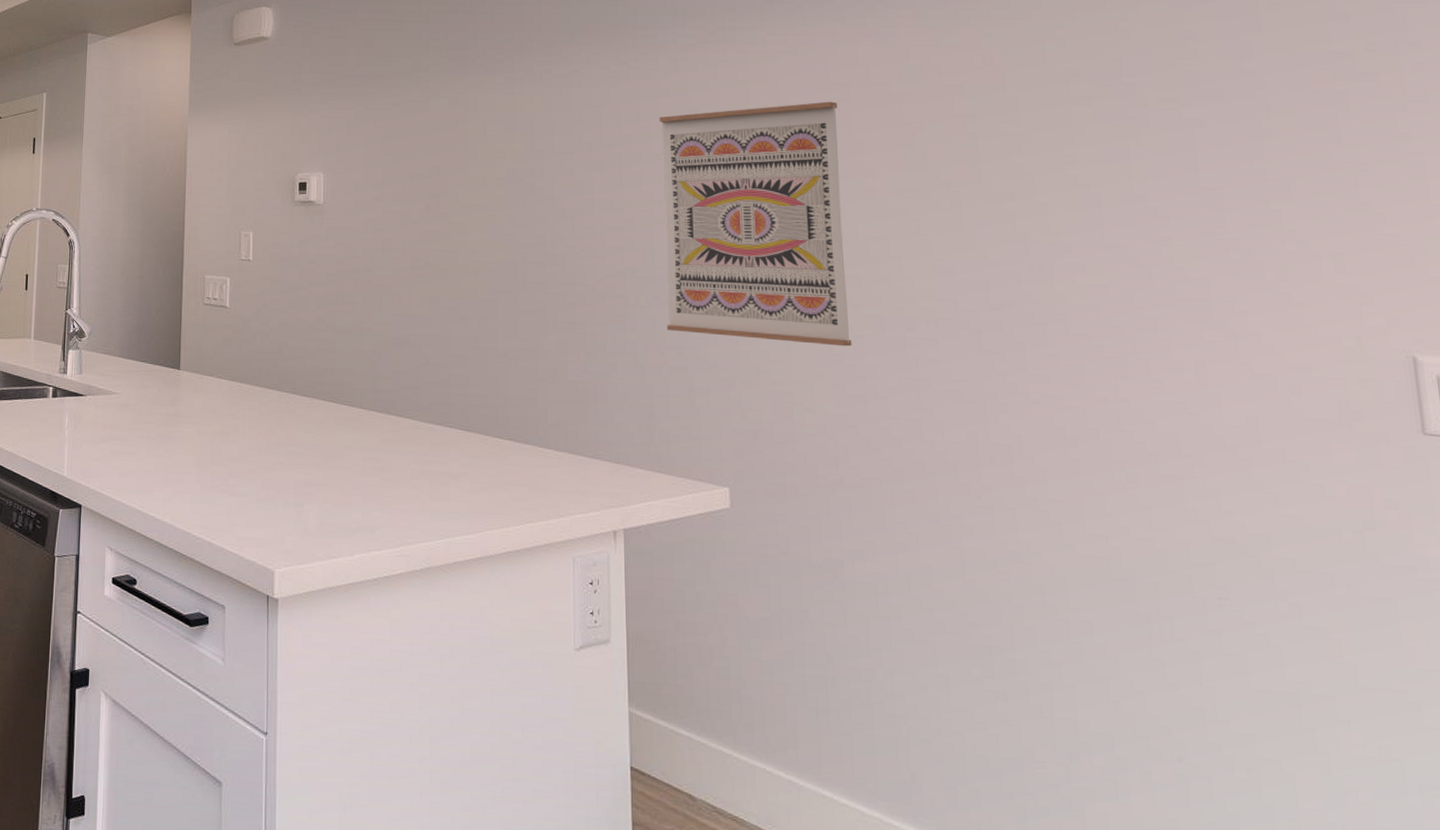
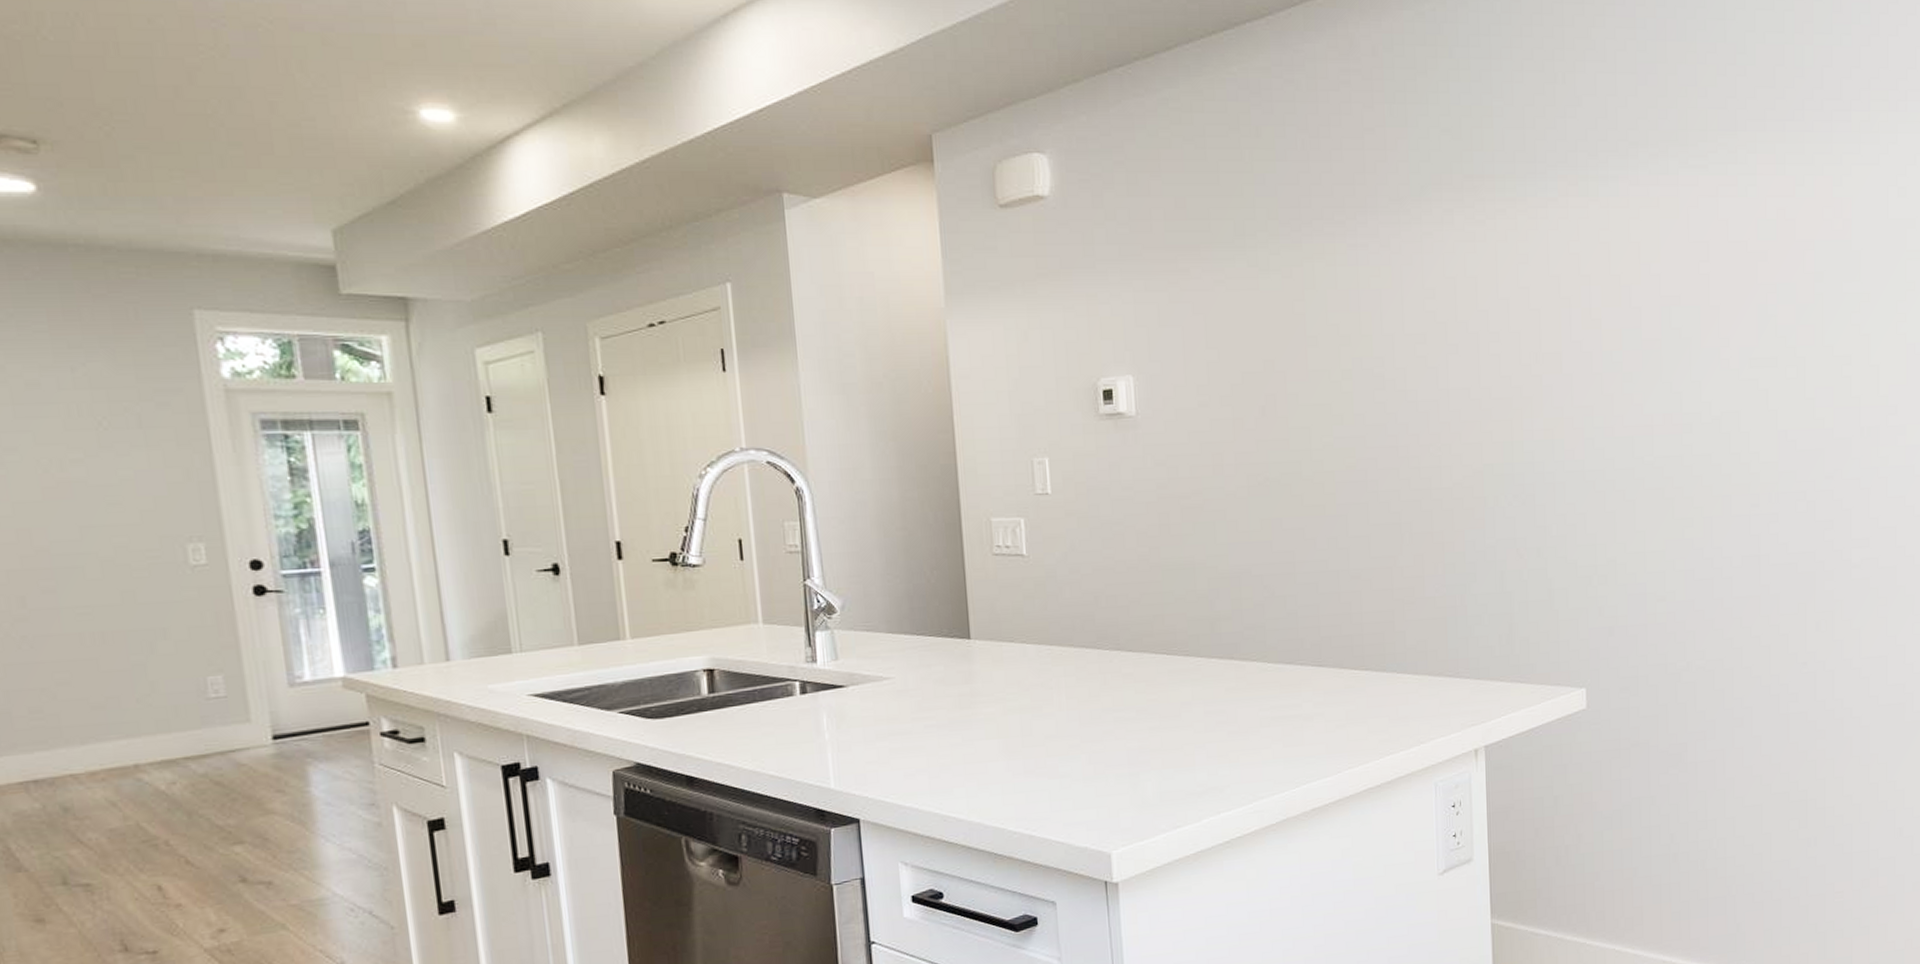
wall art: present [659,101,852,347] -> none [1518,263,1702,532]

